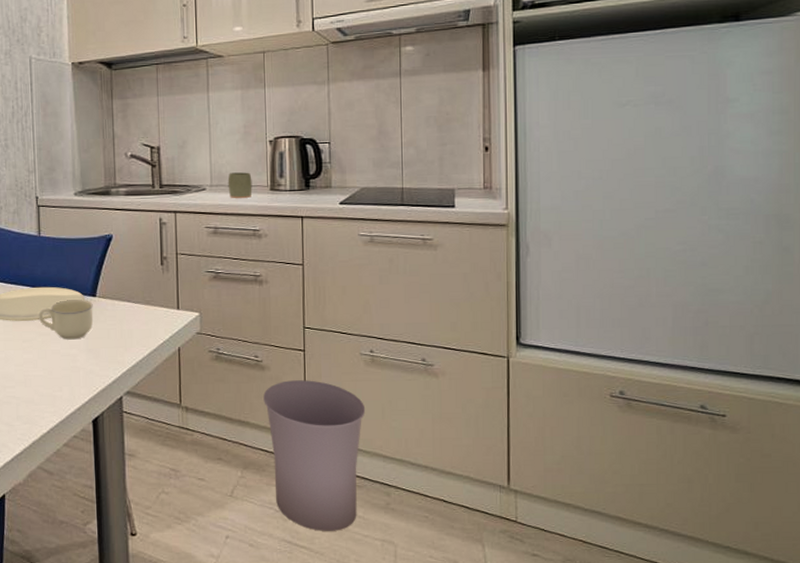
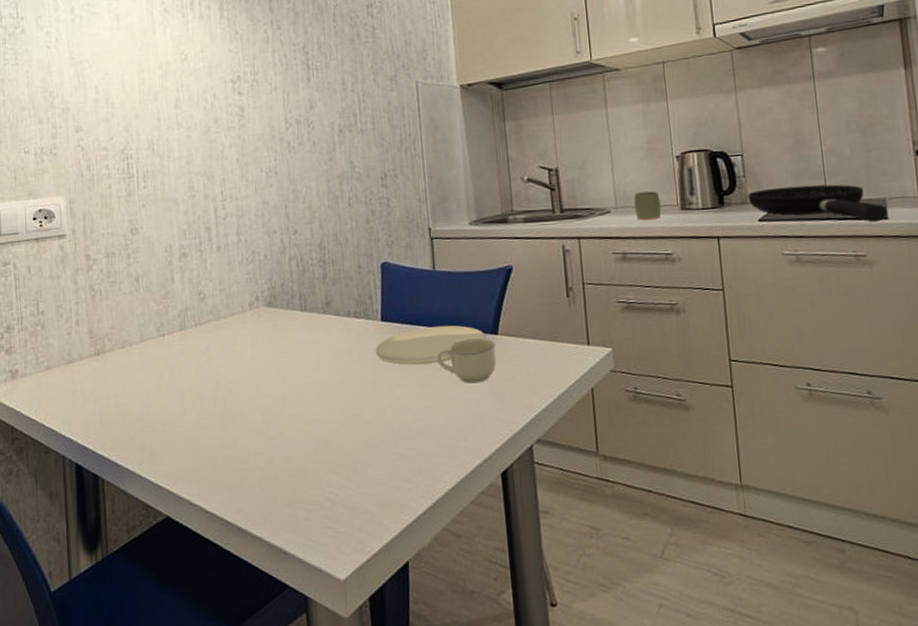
waste bin: present [263,380,366,531] -> none [690,420,808,597]
frying pan: none [332,173,456,210] -> present [747,184,889,222]

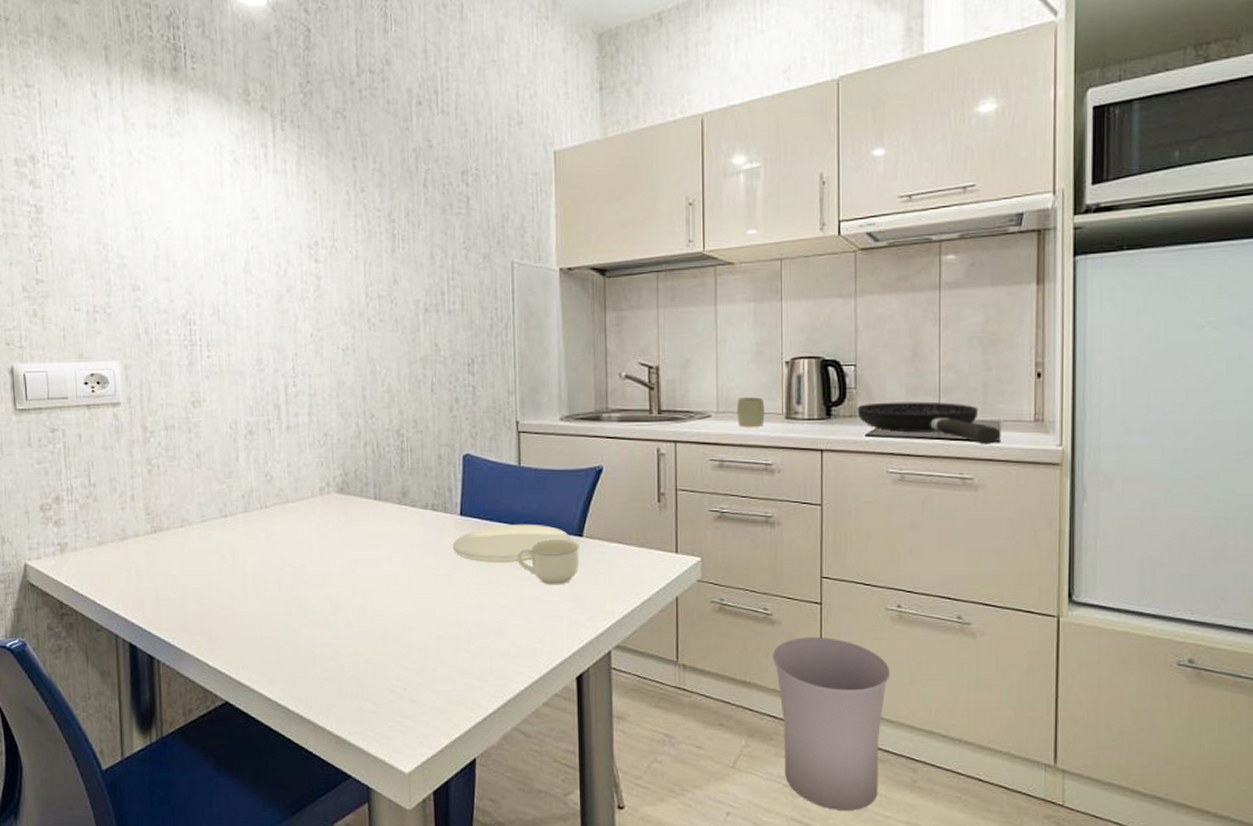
waste bin: none [690,420,808,597] -> present [773,637,891,811]

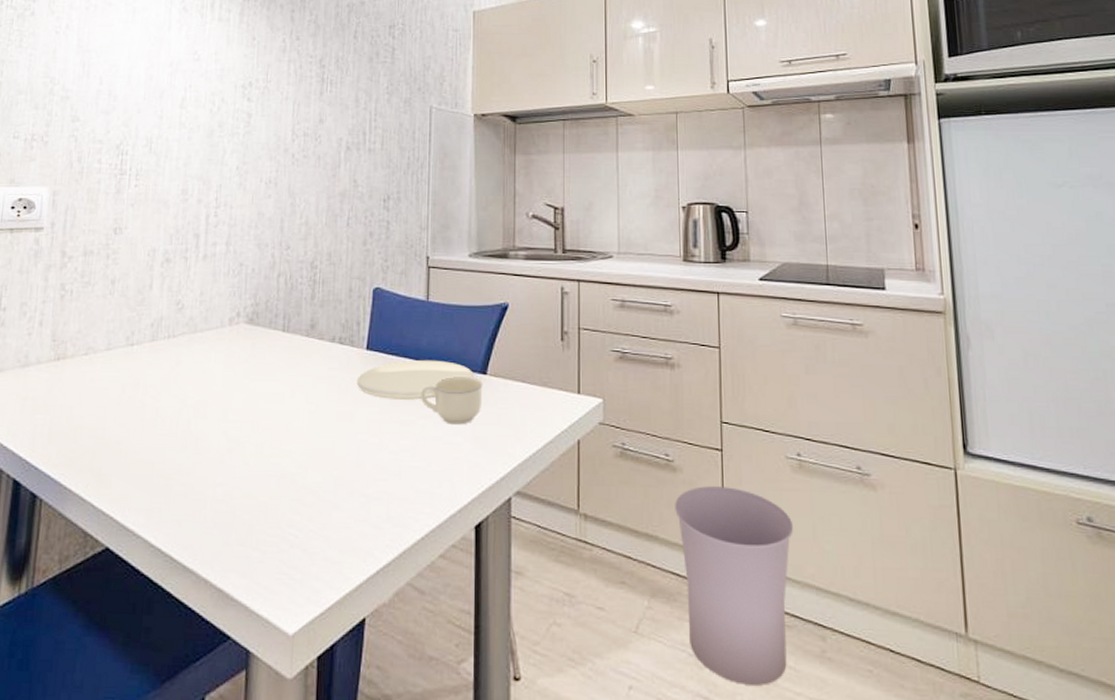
mug: present [736,397,765,427] -> none [637,240,664,268]
frying pan: present [857,401,1001,445] -> none [750,248,886,292]

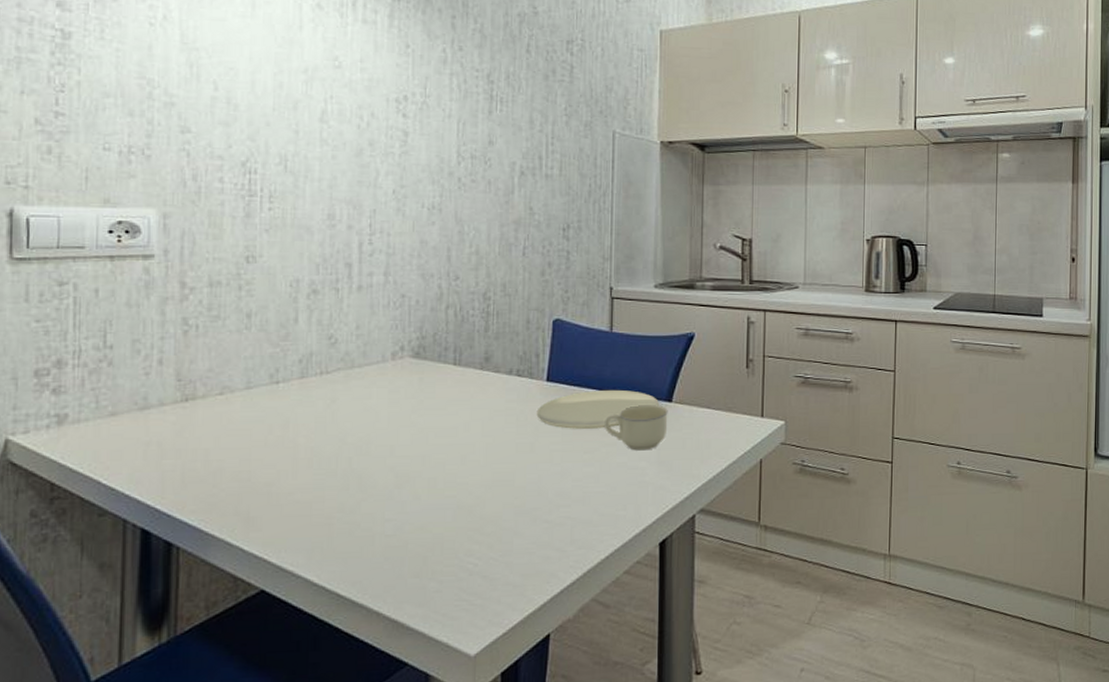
waste bin: present [675,486,794,686] -> none [848,494,951,658]

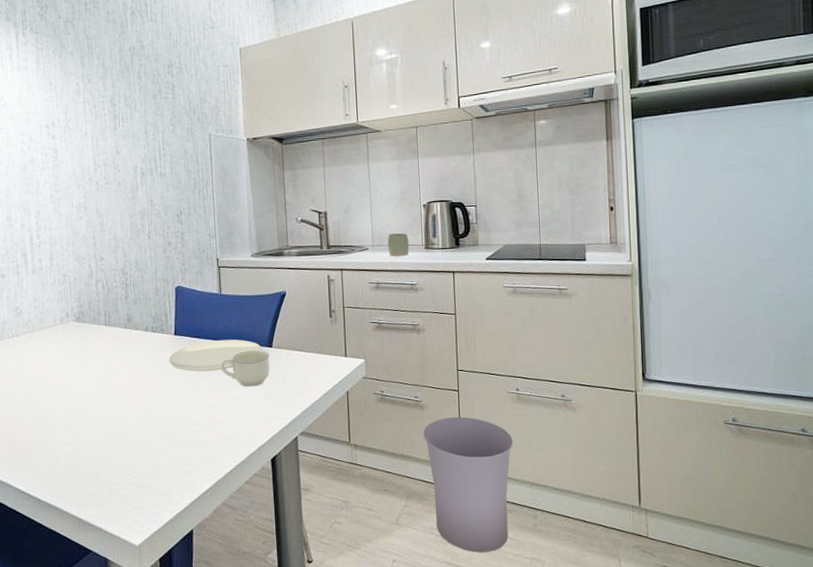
mug: none [822,271,847,298] -> present [387,233,409,256]
waste bin: none [848,494,951,658] -> present [423,417,514,552]

